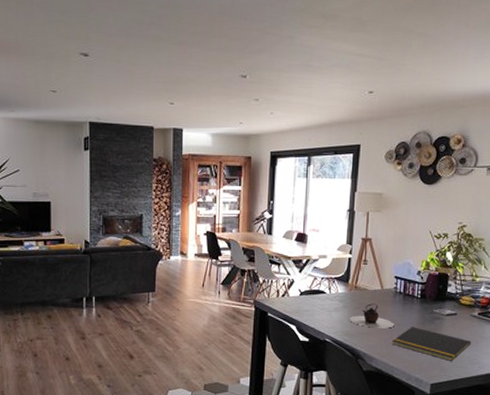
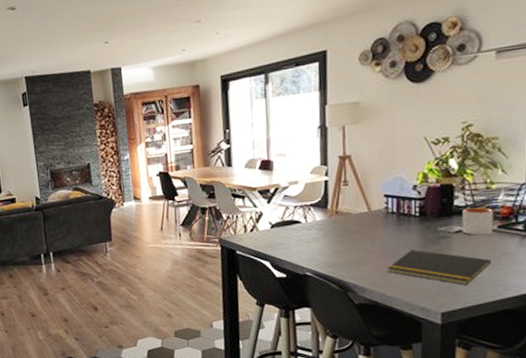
teapot: present [350,303,394,328] -> none [333,228,389,256]
mug: none [451,296,476,320] -> present [461,207,494,236]

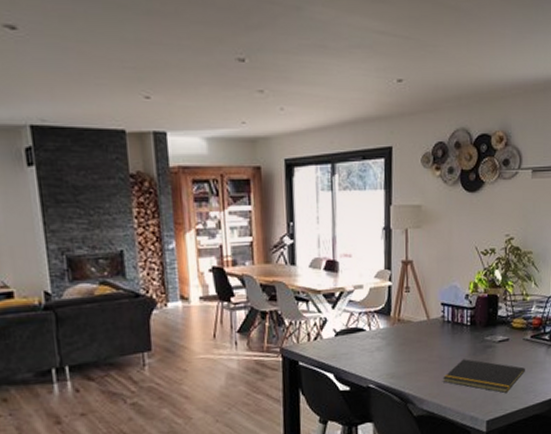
mug: present [461,207,494,236] -> none [503,318,528,345]

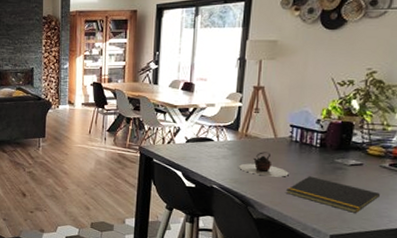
teapot: none [395,337,444,366] -> present [239,152,289,177]

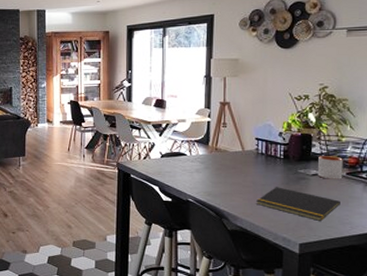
teapot: present [239,152,289,177] -> none [212,164,258,189]
mug: none [356,145,387,171] -> present [317,156,343,179]

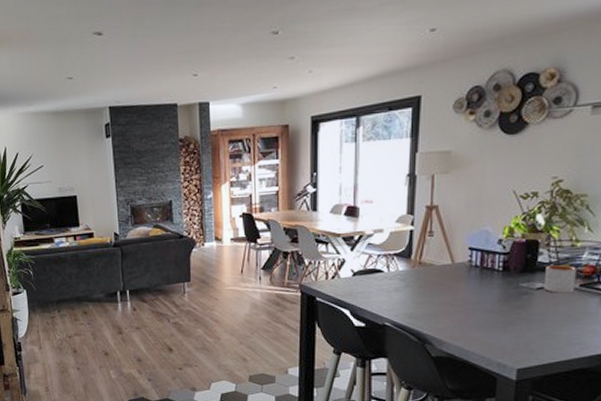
notepad: present [256,187,340,221] -> none [467,304,570,342]

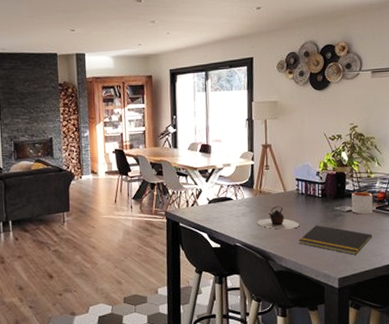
teapot: none [413,280,469,308] -> present [257,206,299,229]
notepad: none [467,304,570,342] -> present [299,225,372,255]

